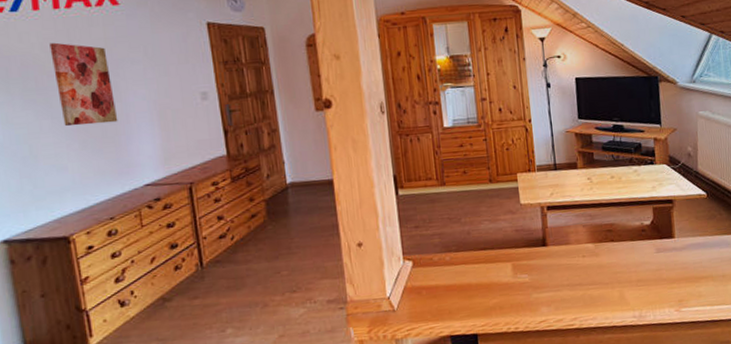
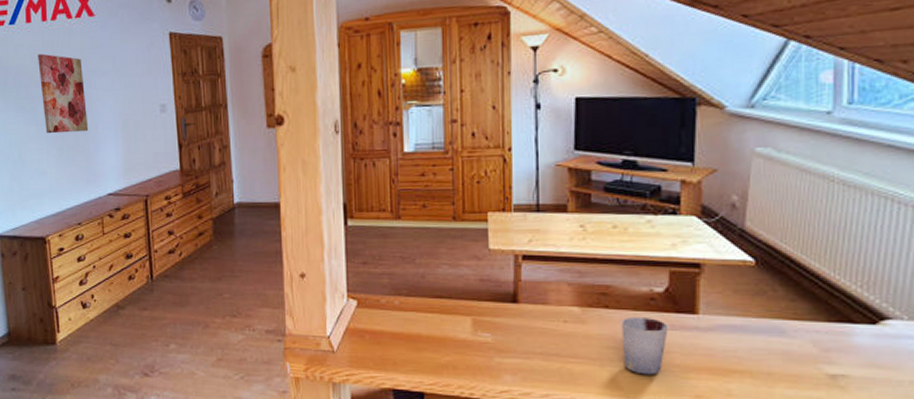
cup: none [623,245,656,290] -> present [621,316,668,375]

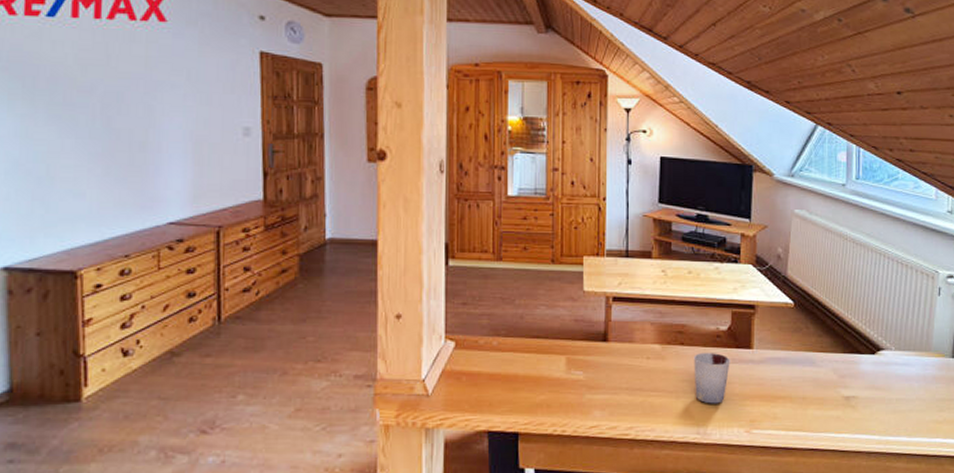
wall art: present [38,53,89,134] -> none [84,55,149,150]

